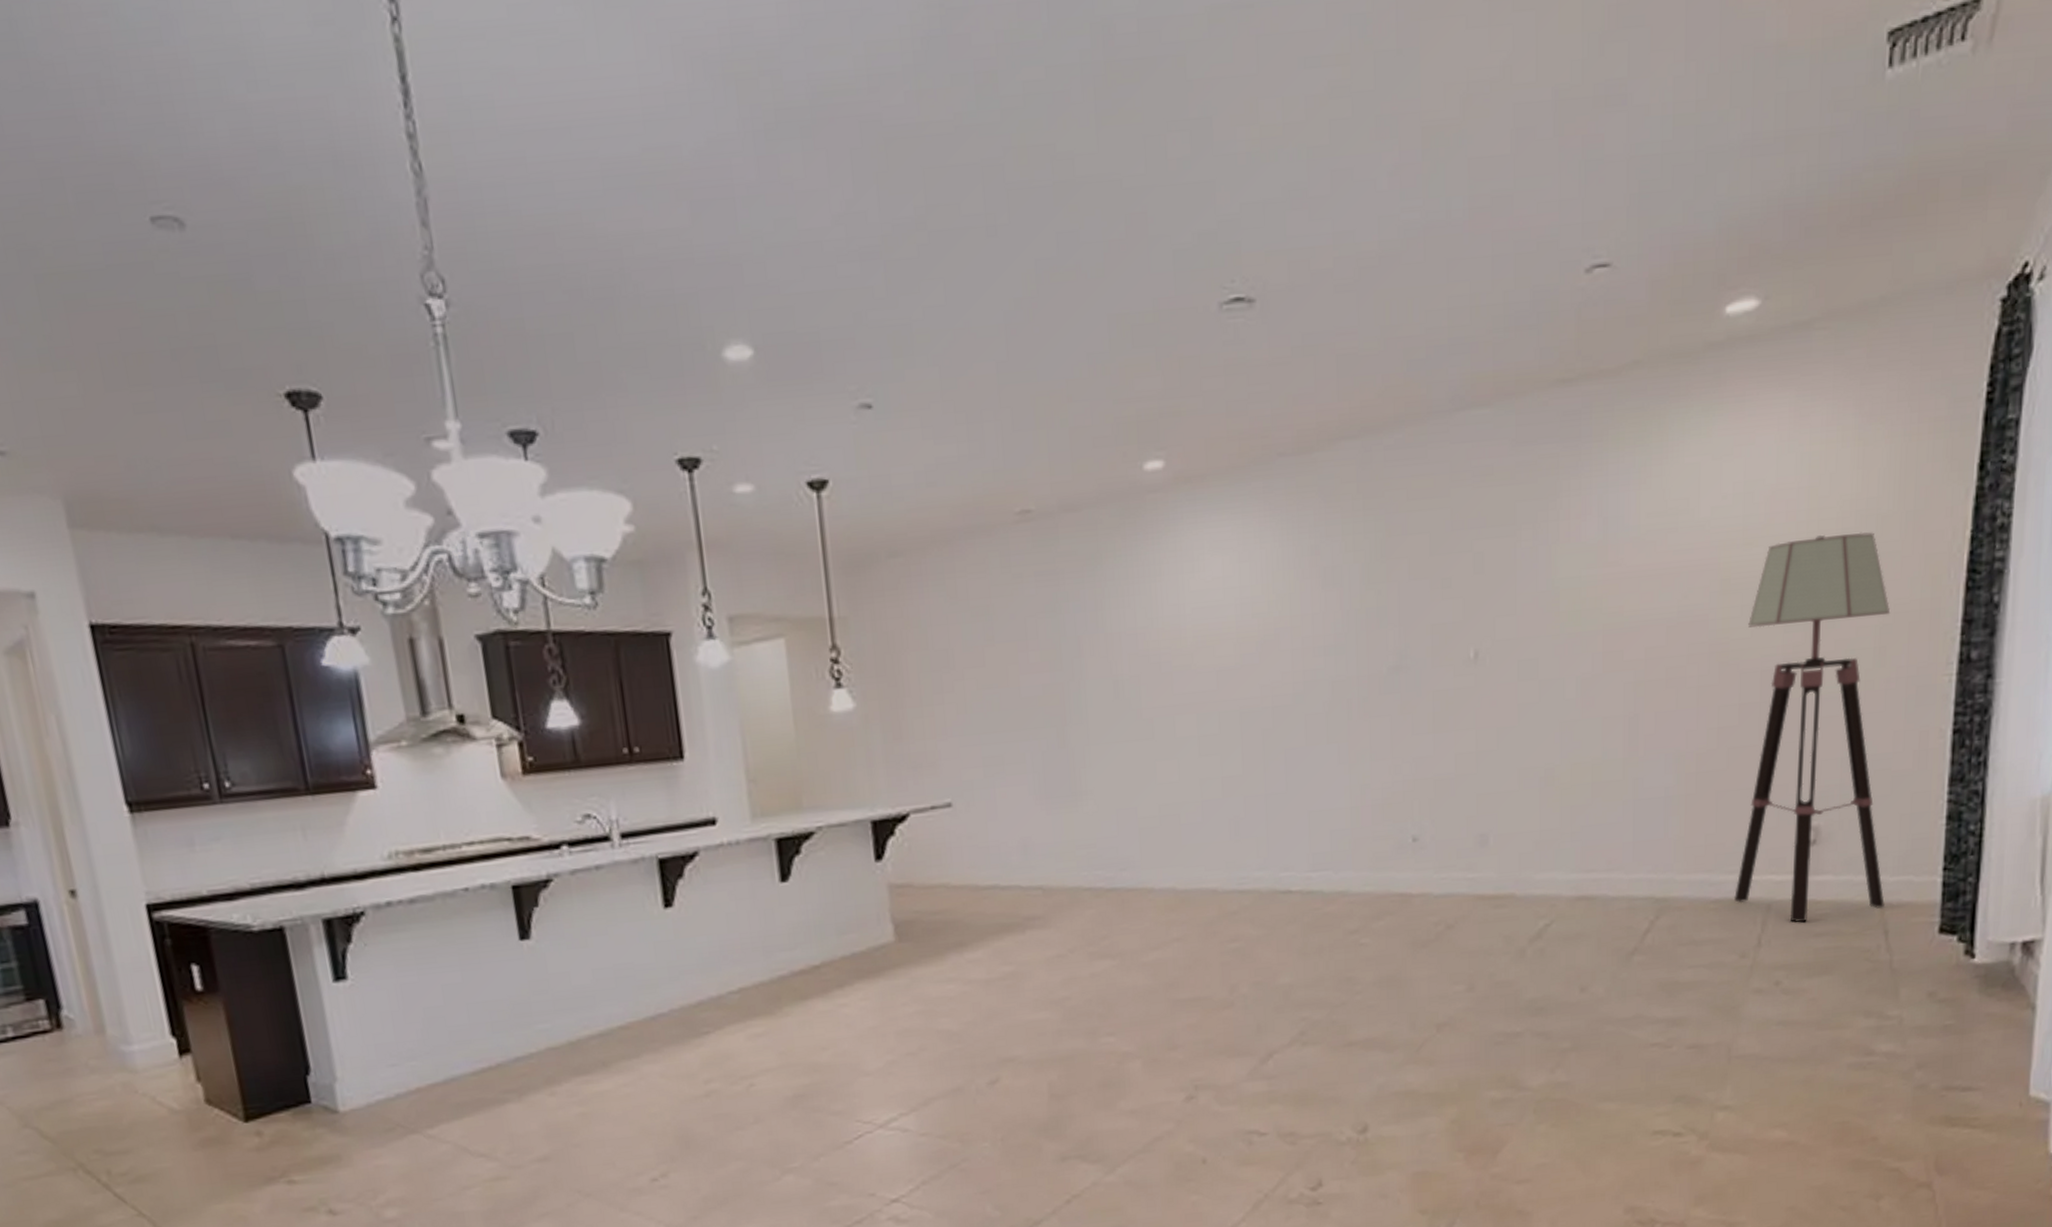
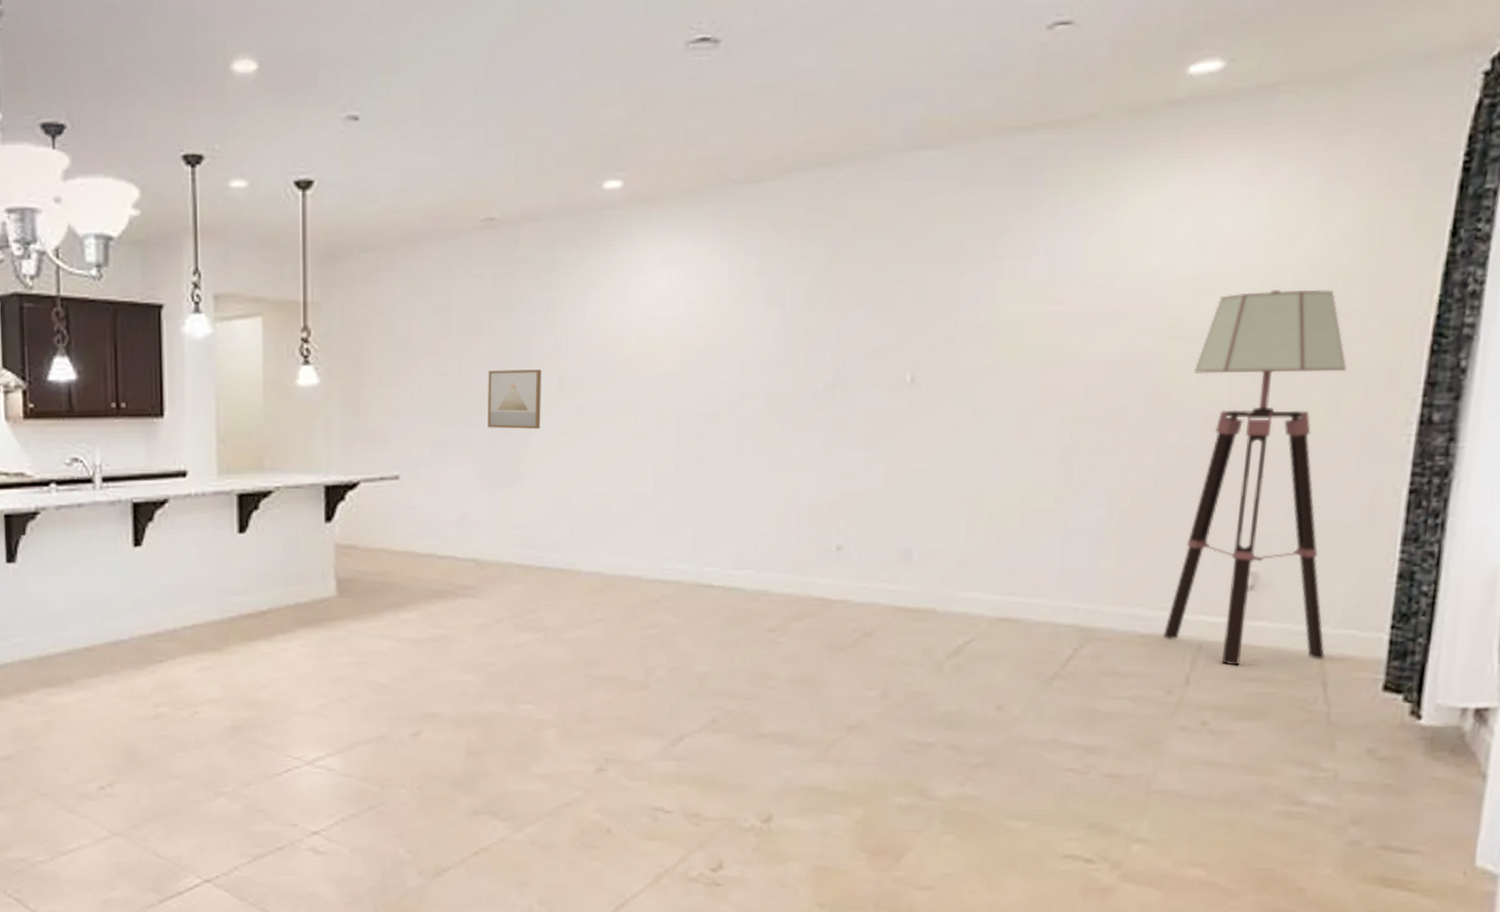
wall art: none [1038,673,1099,743] -> present [487,369,542,430]

